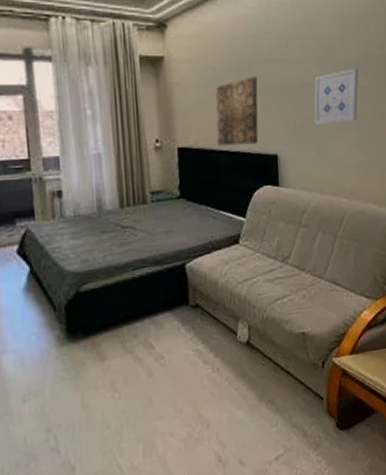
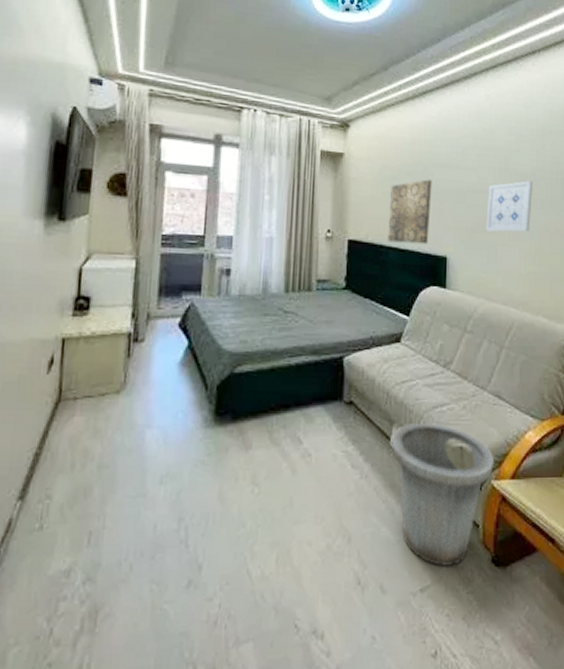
trash can: none [238,314,335,437] -> present [391,423,495,566]

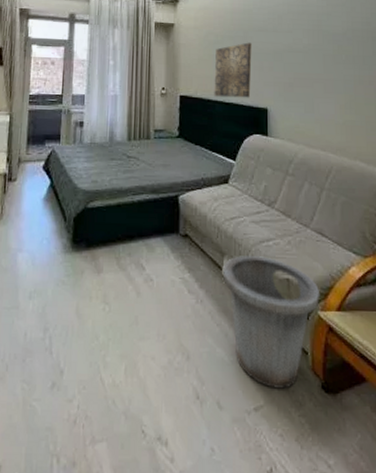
wall art: present [486,181,533,233] -> none [302,40,345,86]

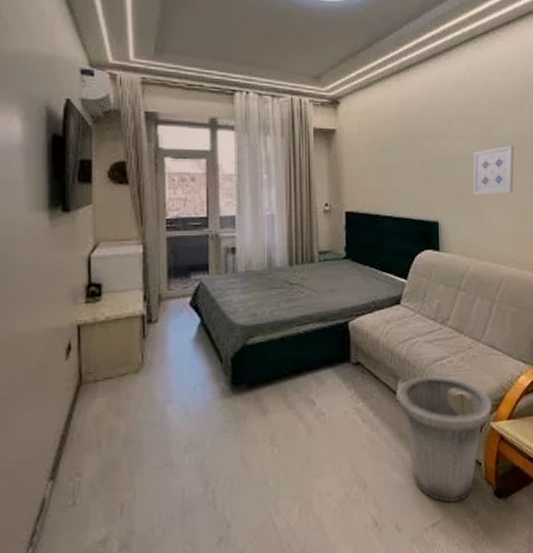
wall art: present [214,42,252,98] -> none [382,149,421,212]
wall art: none [302,40,345,86] -> present [473,145,514,195]

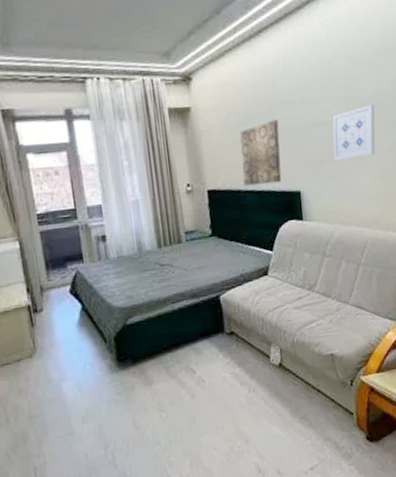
wall art: none [382,149,421,212] -> present [240,119,282,187]
trash can: present [398,376,492,503] -> none [271,338,362,449]

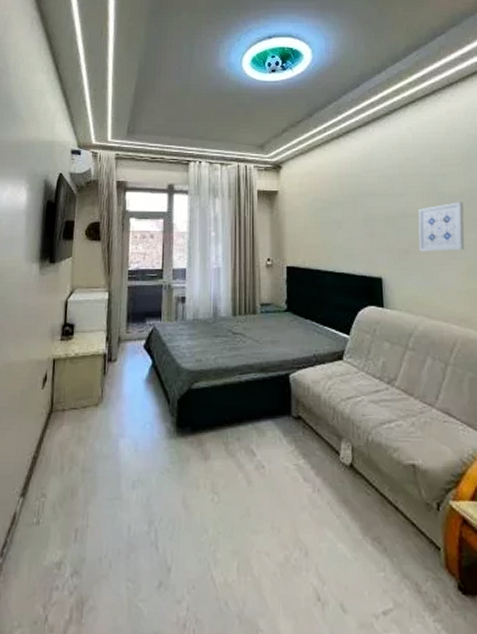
wall art: present [240,119,282,187] -> none [322,208,363,267]

